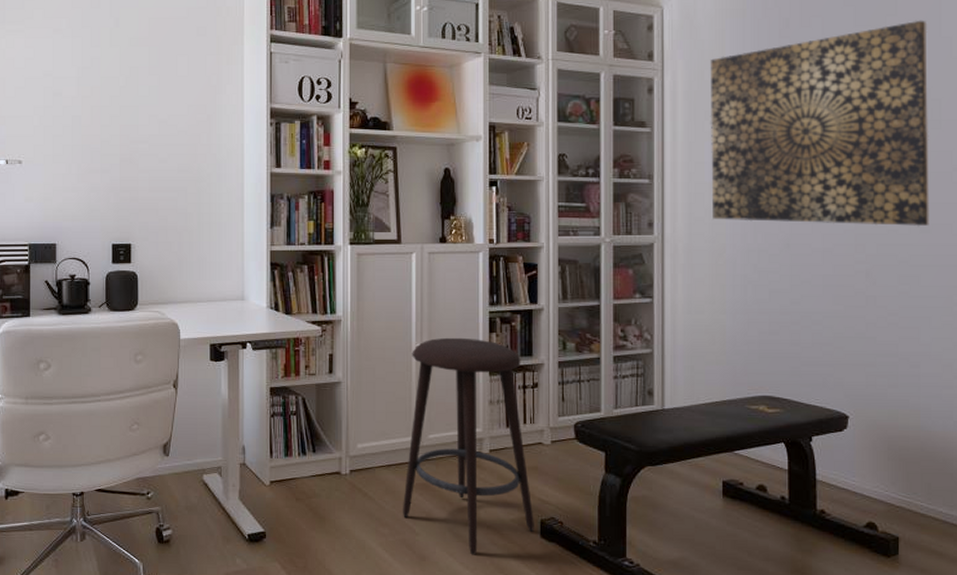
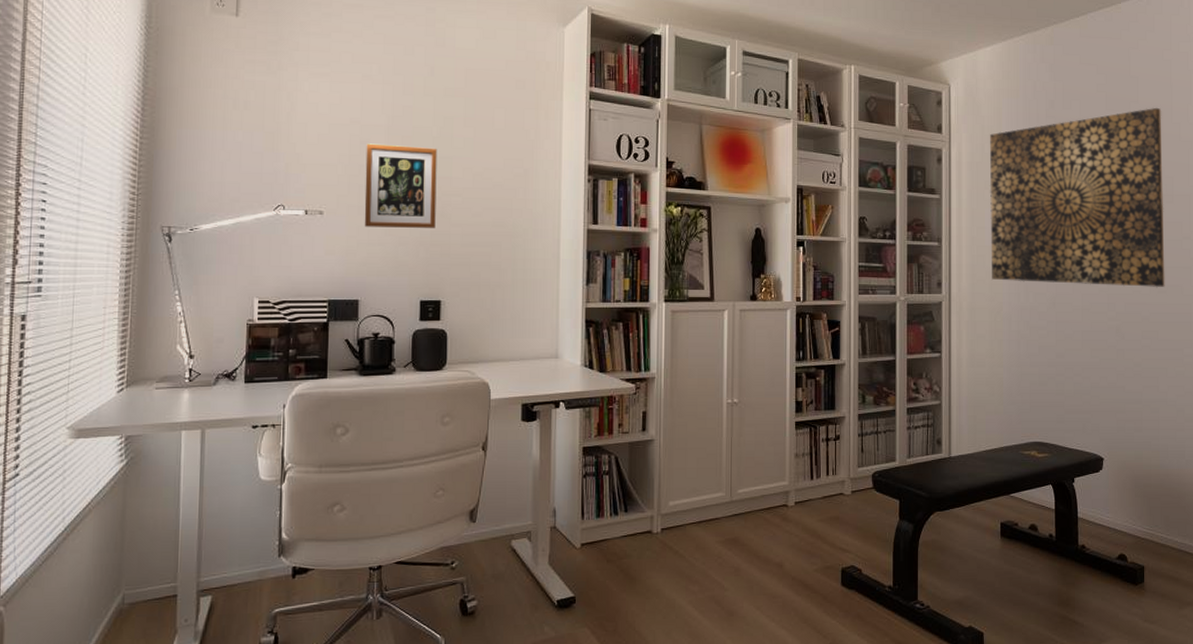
picture frame: none [59,95,124,175] -> present [364,143,437,228]
stool: present [402,337,534,555] -> none [711,393,836,607]

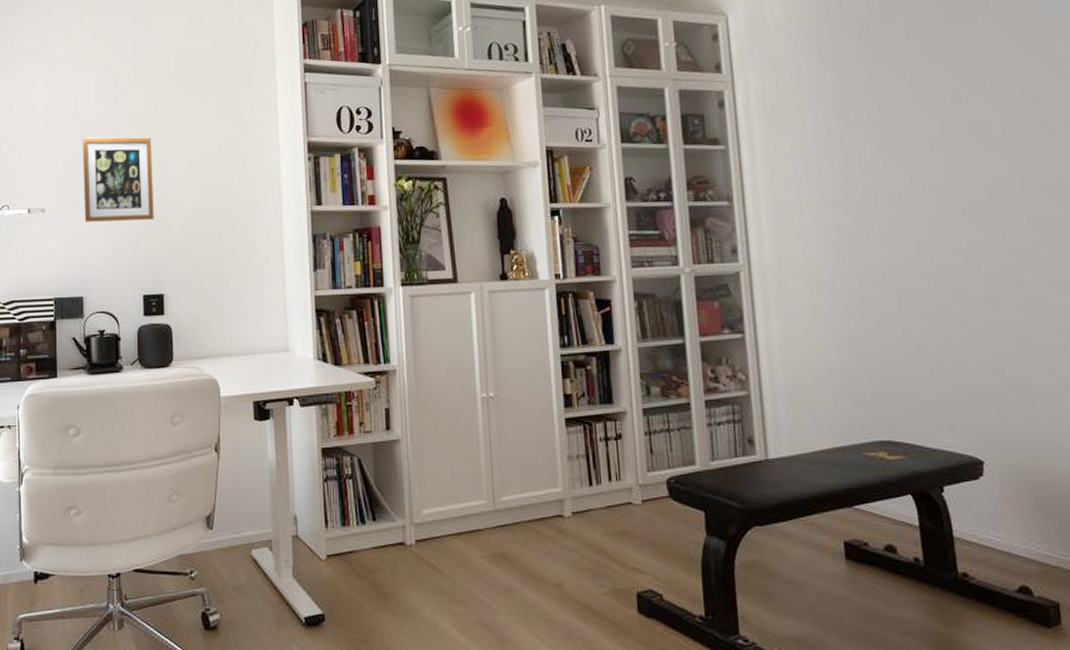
wall art: present [989,107,1165,288] -> none [784,15,1053,244]

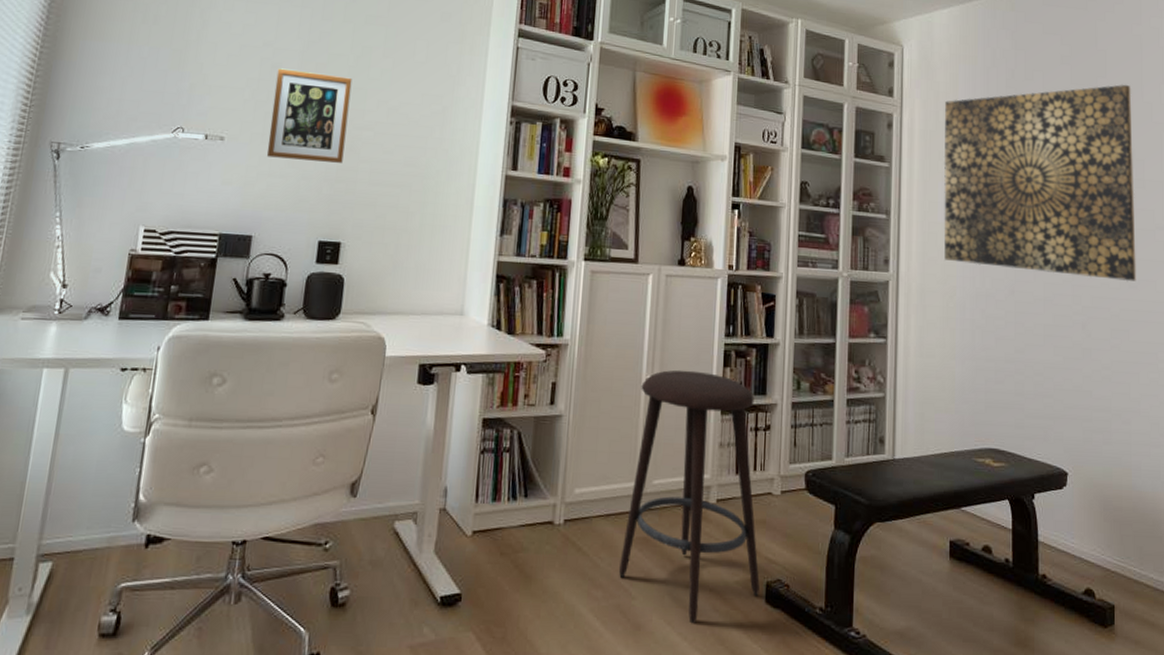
stool: none [477,385,630,636] -> present [618,369,760,624]
wall art: none [784,15,1053,244] -> present [943,84,1137,282]

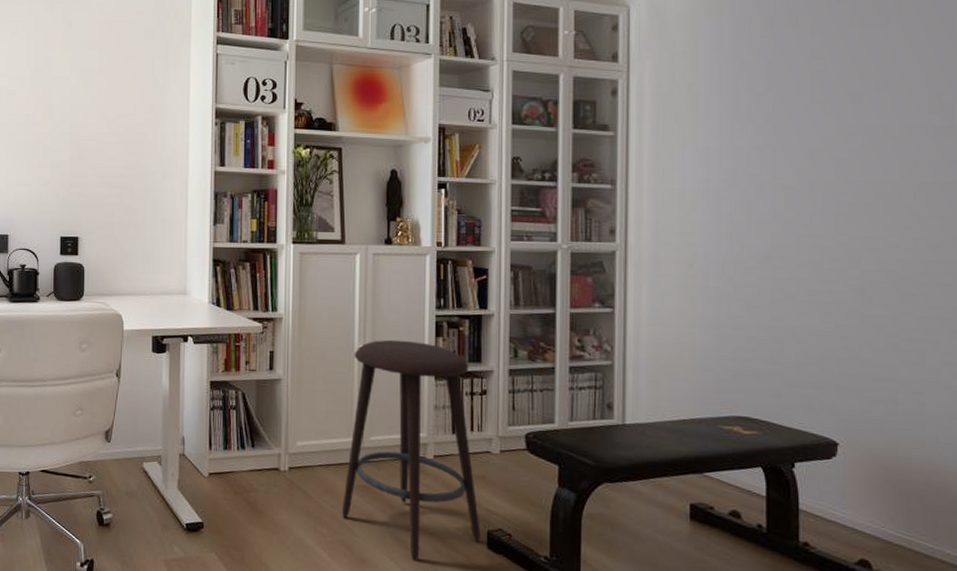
picture frame: present [266,68,353,163] -> none [12,94,75,170]
wall art: present [943,84,1137,282] -> none [680,18,939,242]

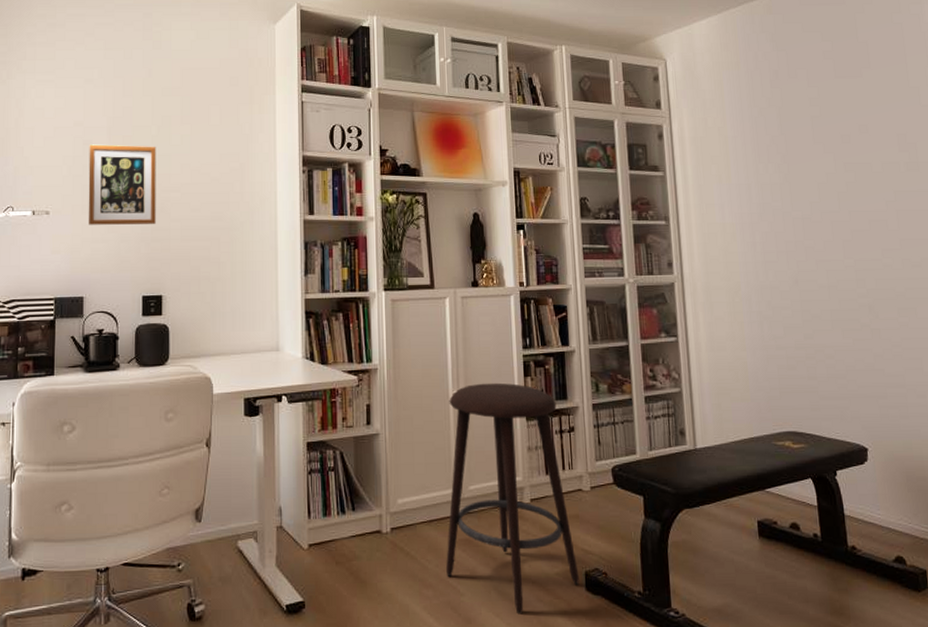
picture frame: none [12,94,75,170] -> present [88,144,156,225]

